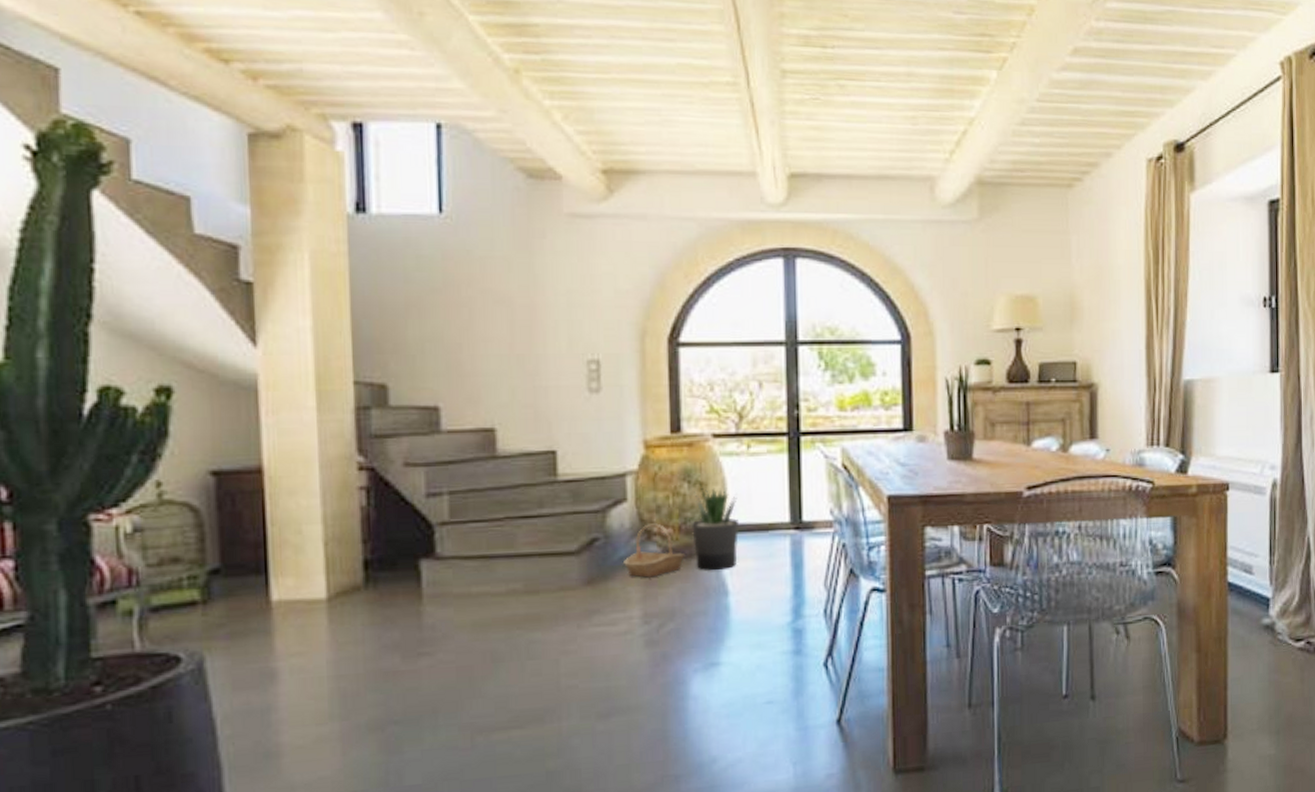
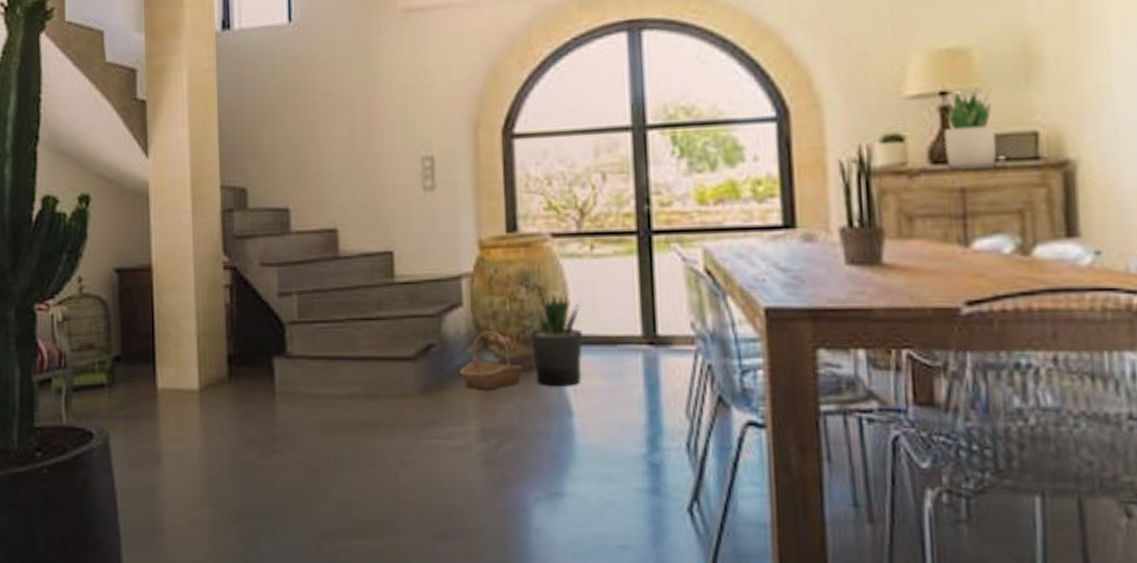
planter: none [1016,326,1051,389] -> present [941,87,997,171]

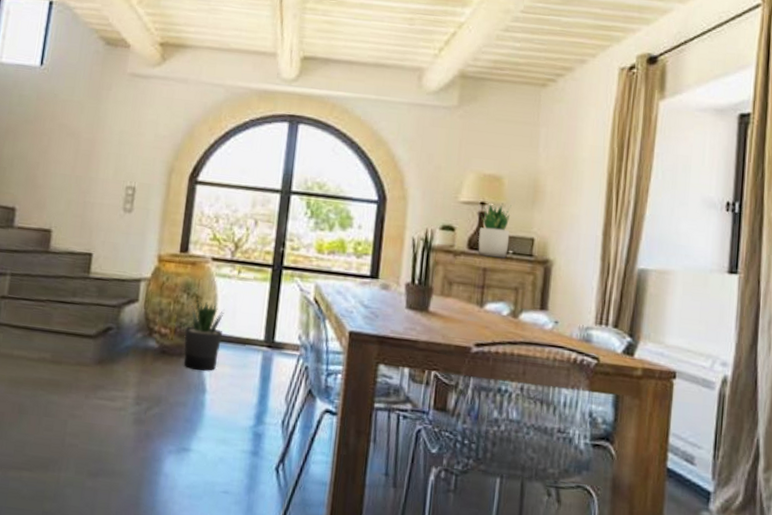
basket: present [460,331,524,390] -> none [128,323,177,368]

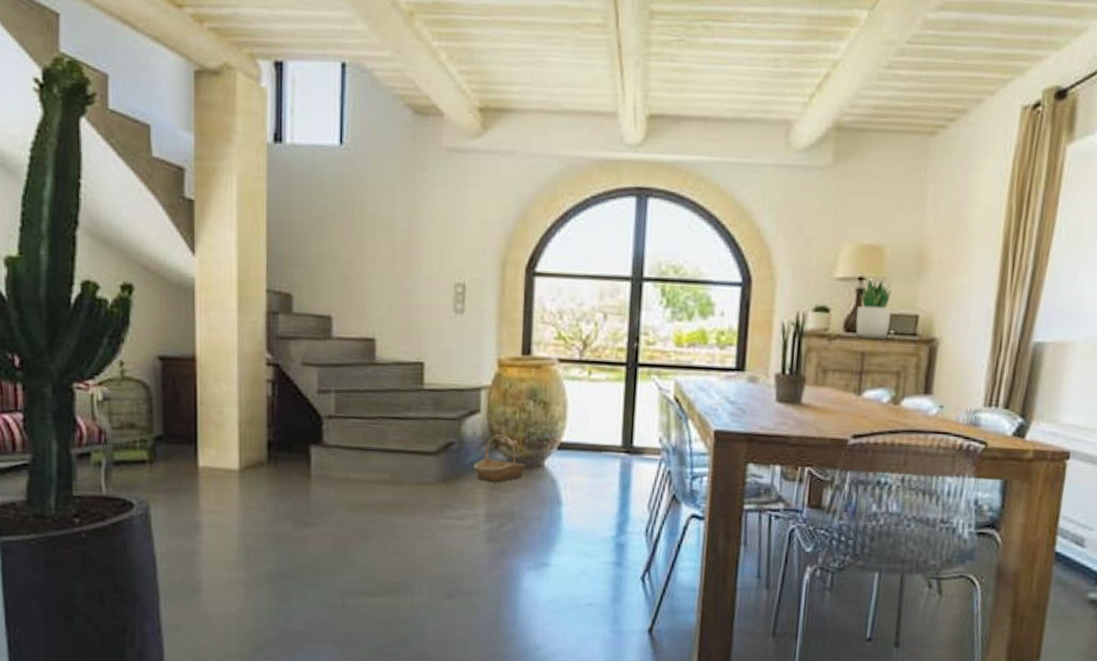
basket: none [128,323,177,368] -> present [474,434,527,482]
planter: present [183,296,224,371] -> none [534,402,576,482]

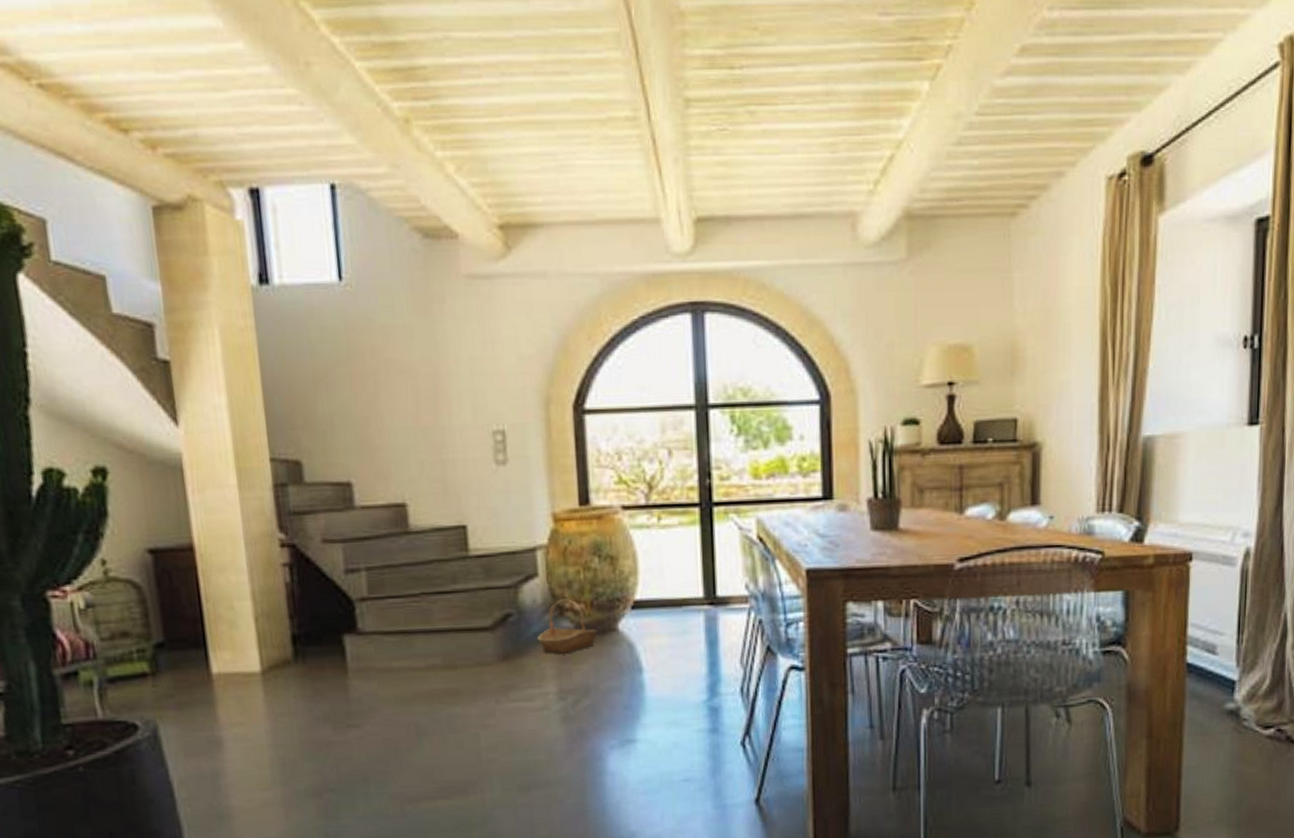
planter: present [855,276,893,340] -> none [948,379,987,450]

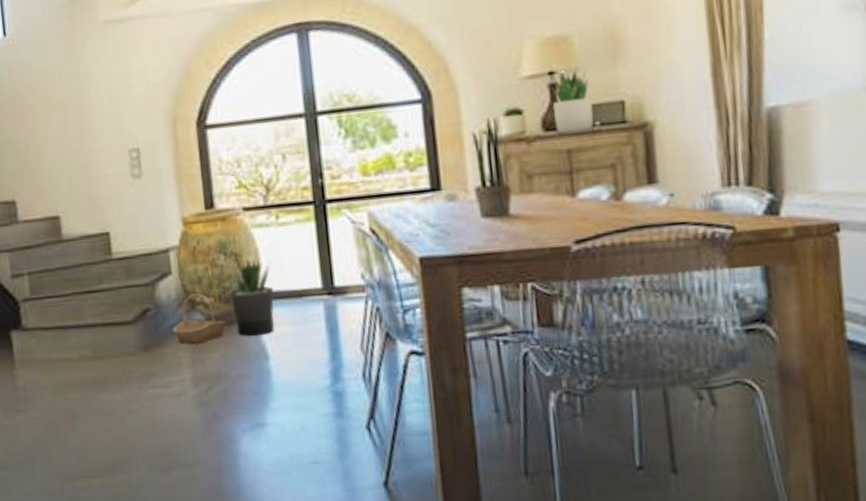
planter: none [604,557,652,647] -> present [230,254,275,336]
planter: none [948,379,987,450] -> present [550,67,594,136]

